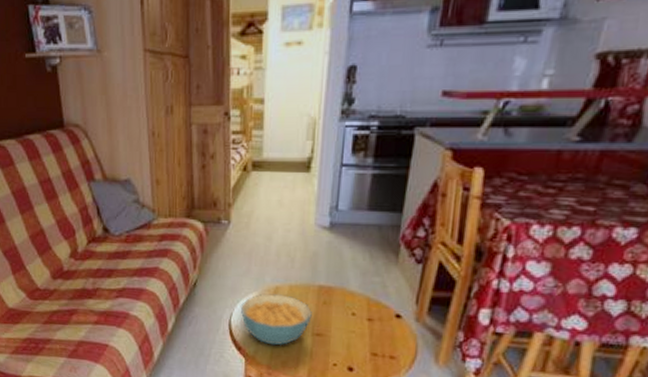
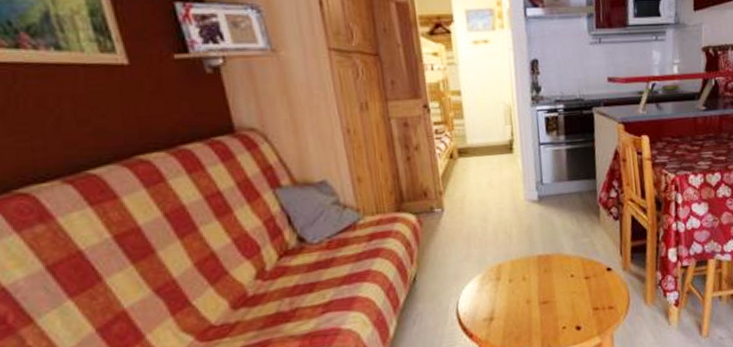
cereal bowl: present [240,293,312,346] -> none [465,271,536,324]

